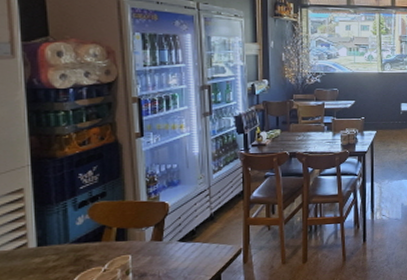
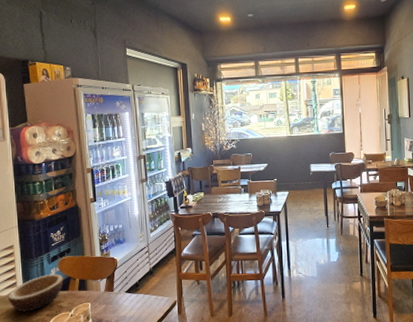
bowl: none [12,222,95,270] -> present [7,274,64,312]

